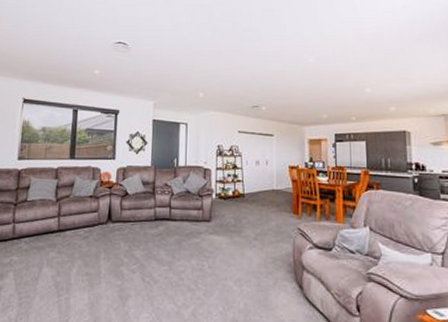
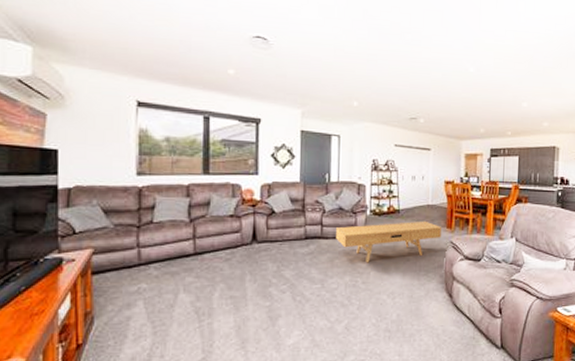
tv console: none [183,205,288,247] -> present [336,220,441,263]

